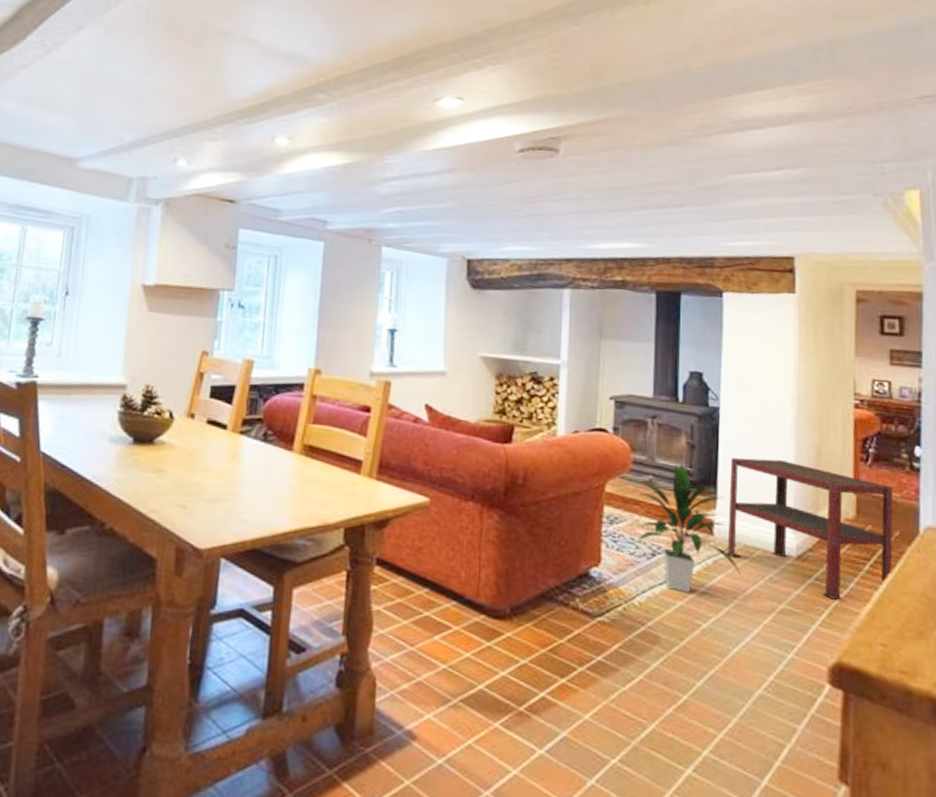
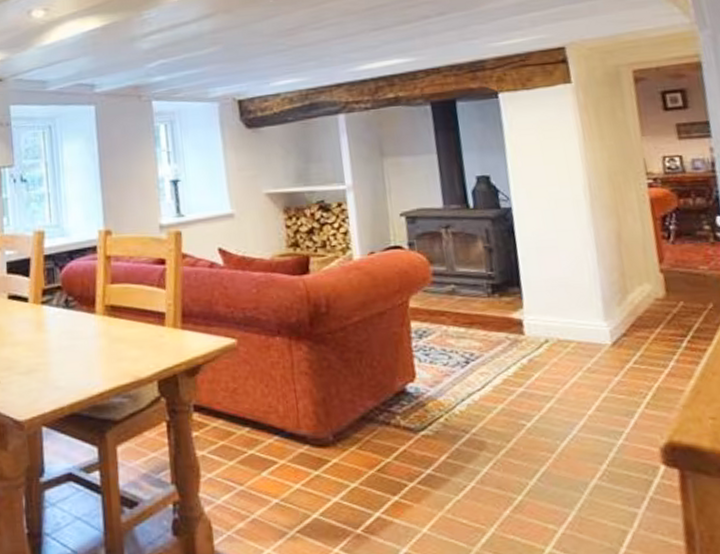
indoor plant: present [636,463,742,593] -> none [439,268,559,395]
side table: present [726,458,893,600] -> none [531,249,711,380]

